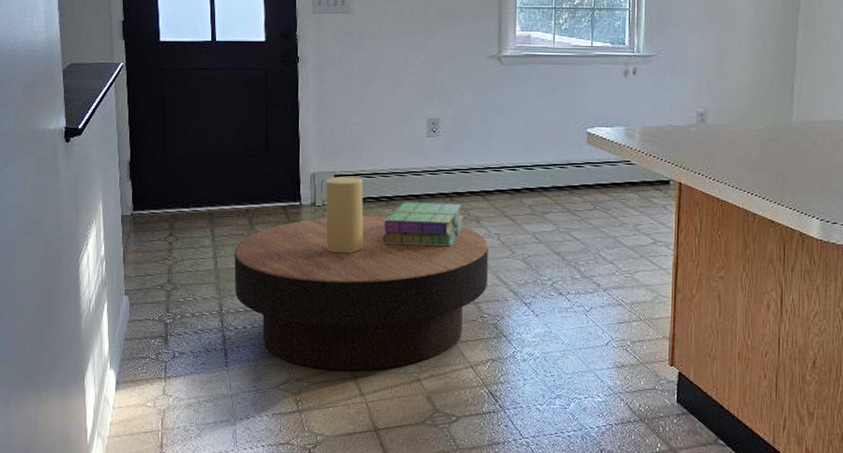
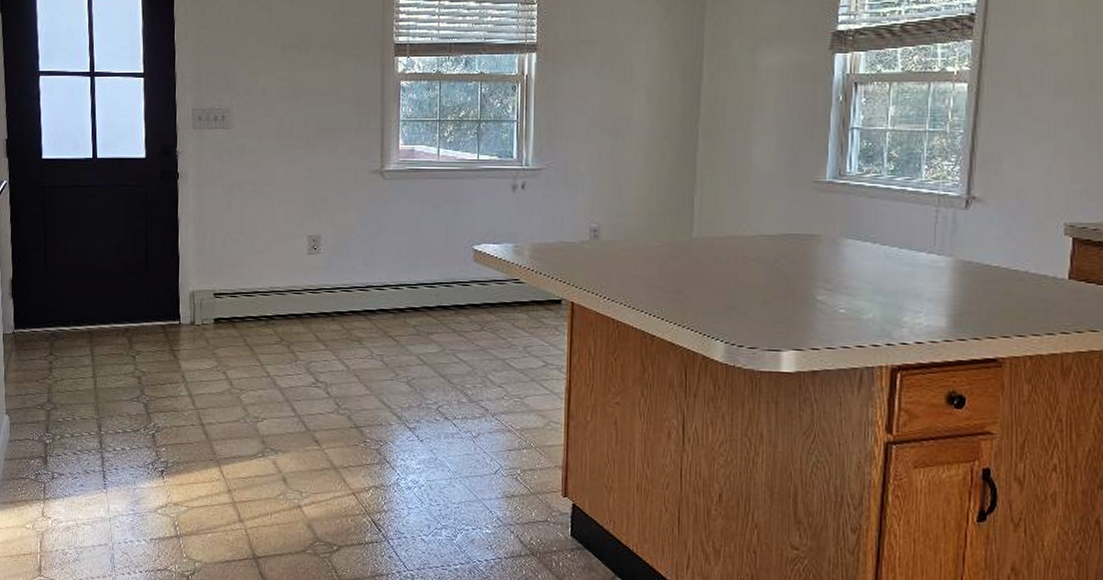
coffee table: present [234,215,488,371] -> none [113,334,371,496]
decorative vase: present [325,176,364,253] -> none [205,294,243,374]
stack of books: present [382,202,463,247] -> none [262,321,345,368]

